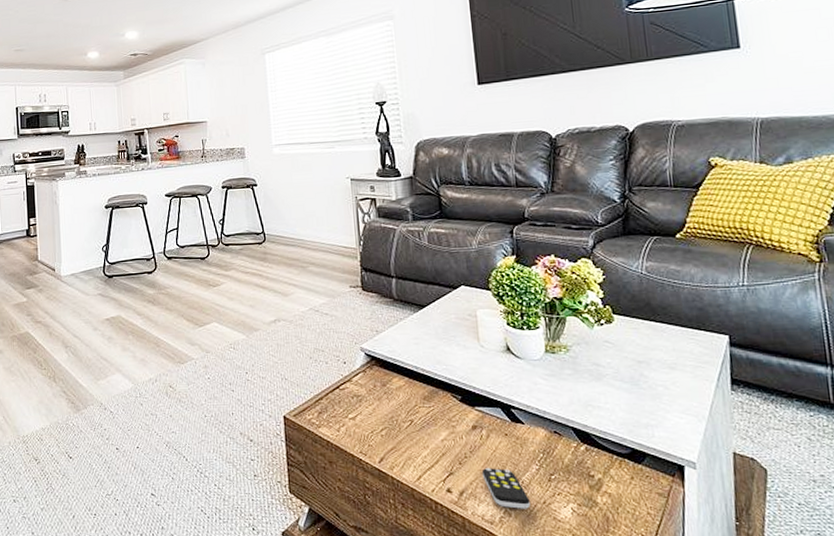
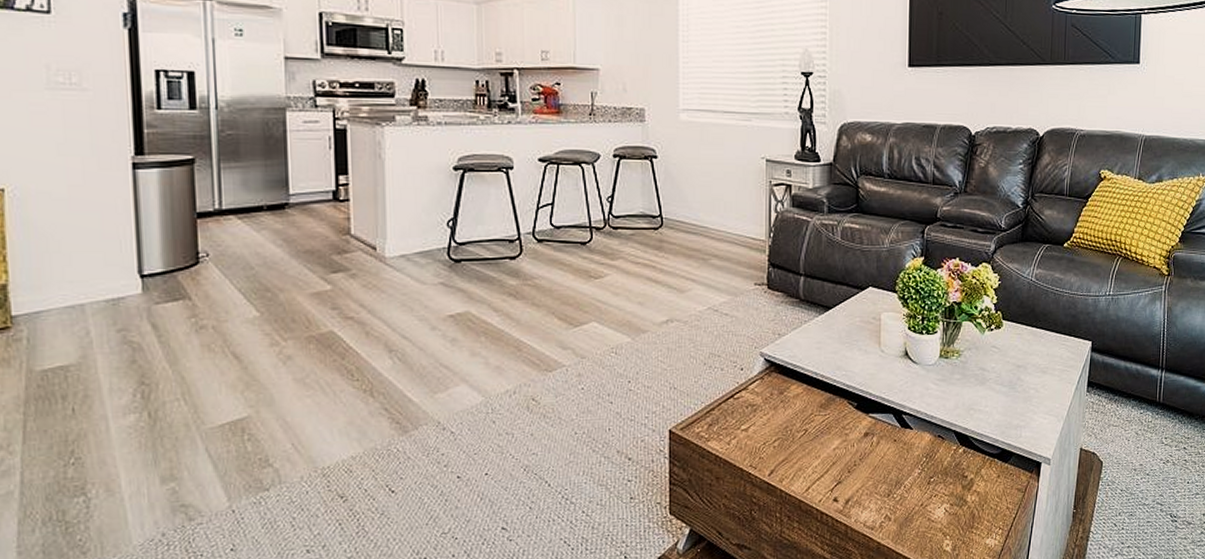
remote control: present [481,467,530,509] -> none [868,474,909,513]

